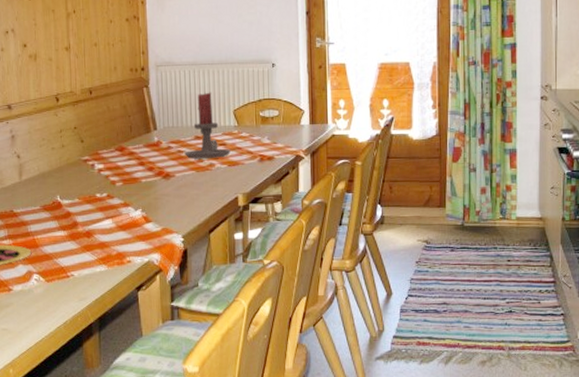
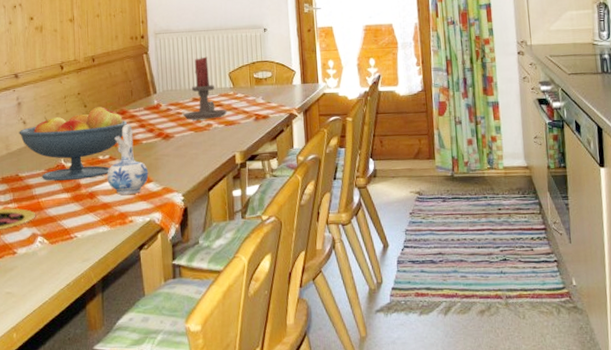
fruit bowl: none [13,142,125,218] -> present [19,106,127,181]
ceramic pitcher: none [104,161,148,234] -> present [107,124,149,195]

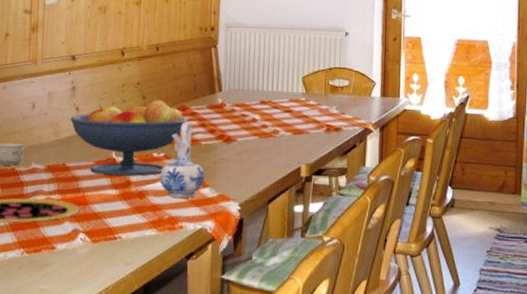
candle holder: present [183,56,227,120] -> none [248,56,297,125]

